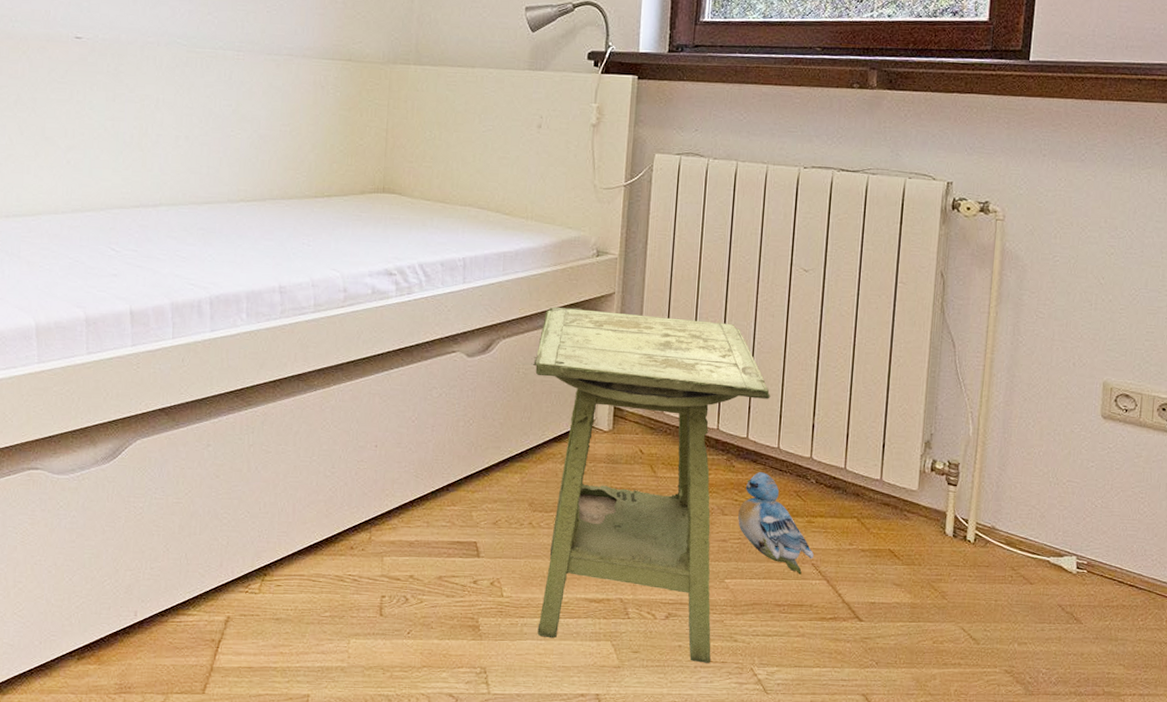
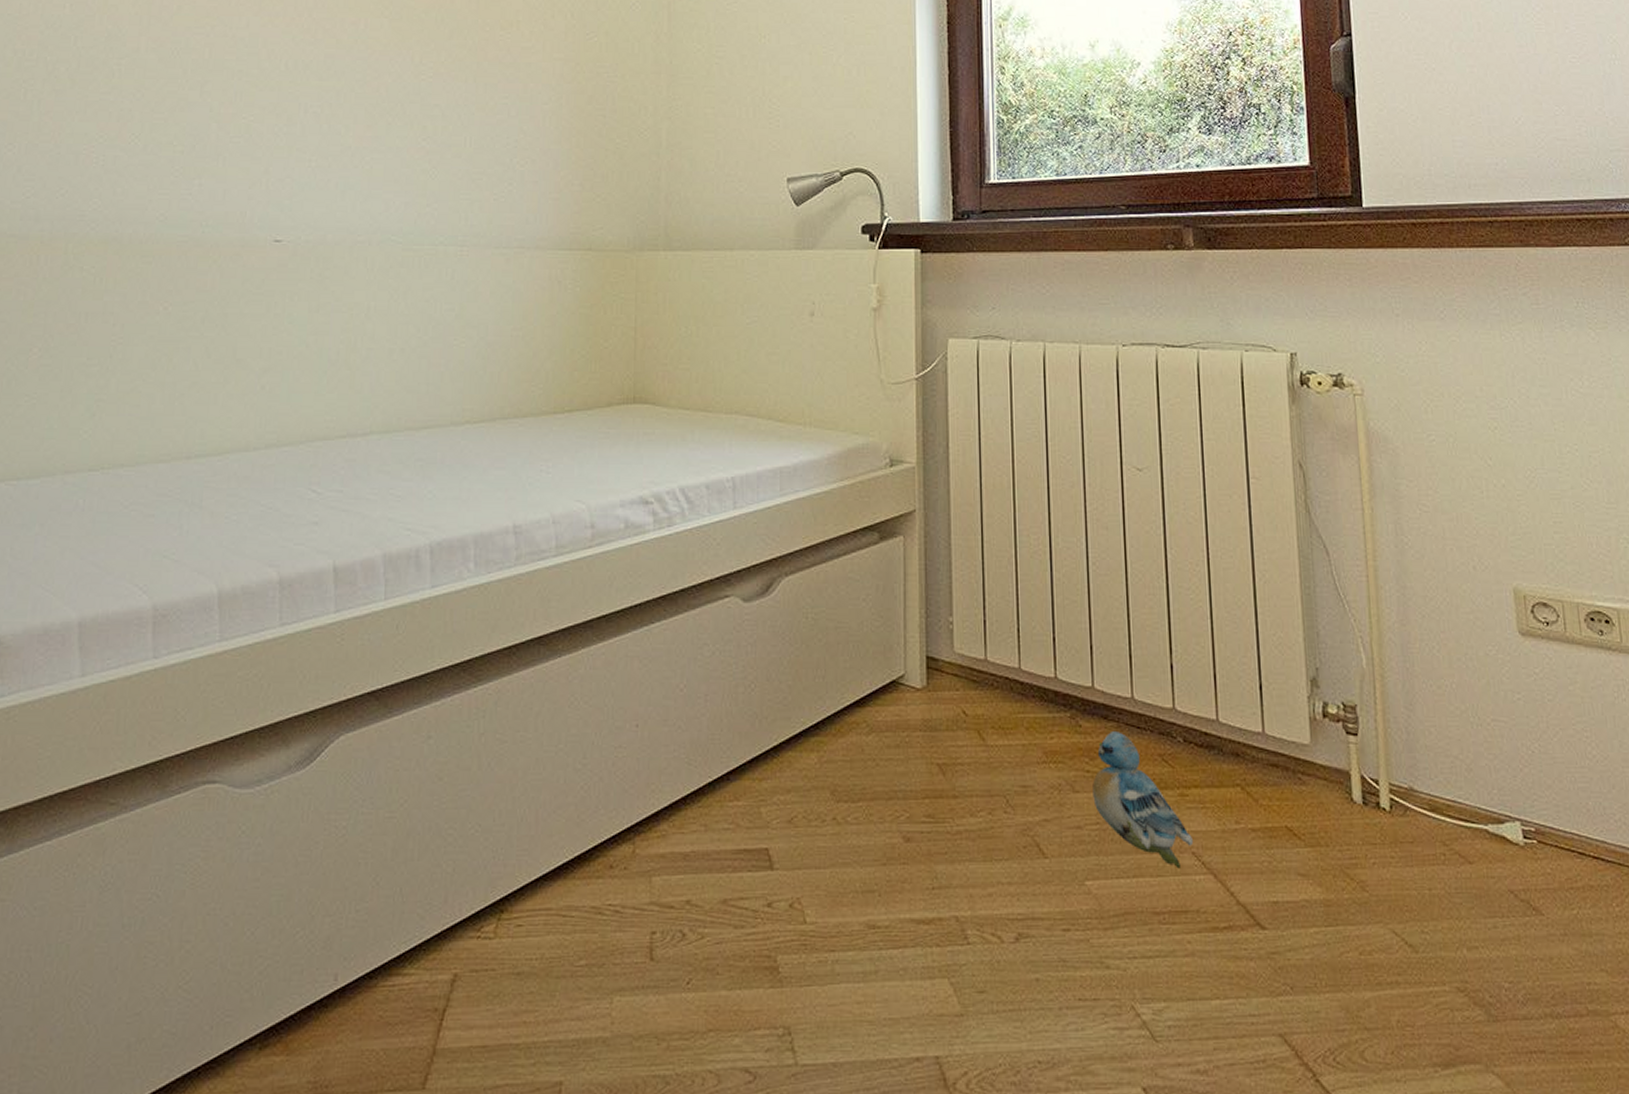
side table: present [531,307,771,663] -> none [821,531,1115,1002]

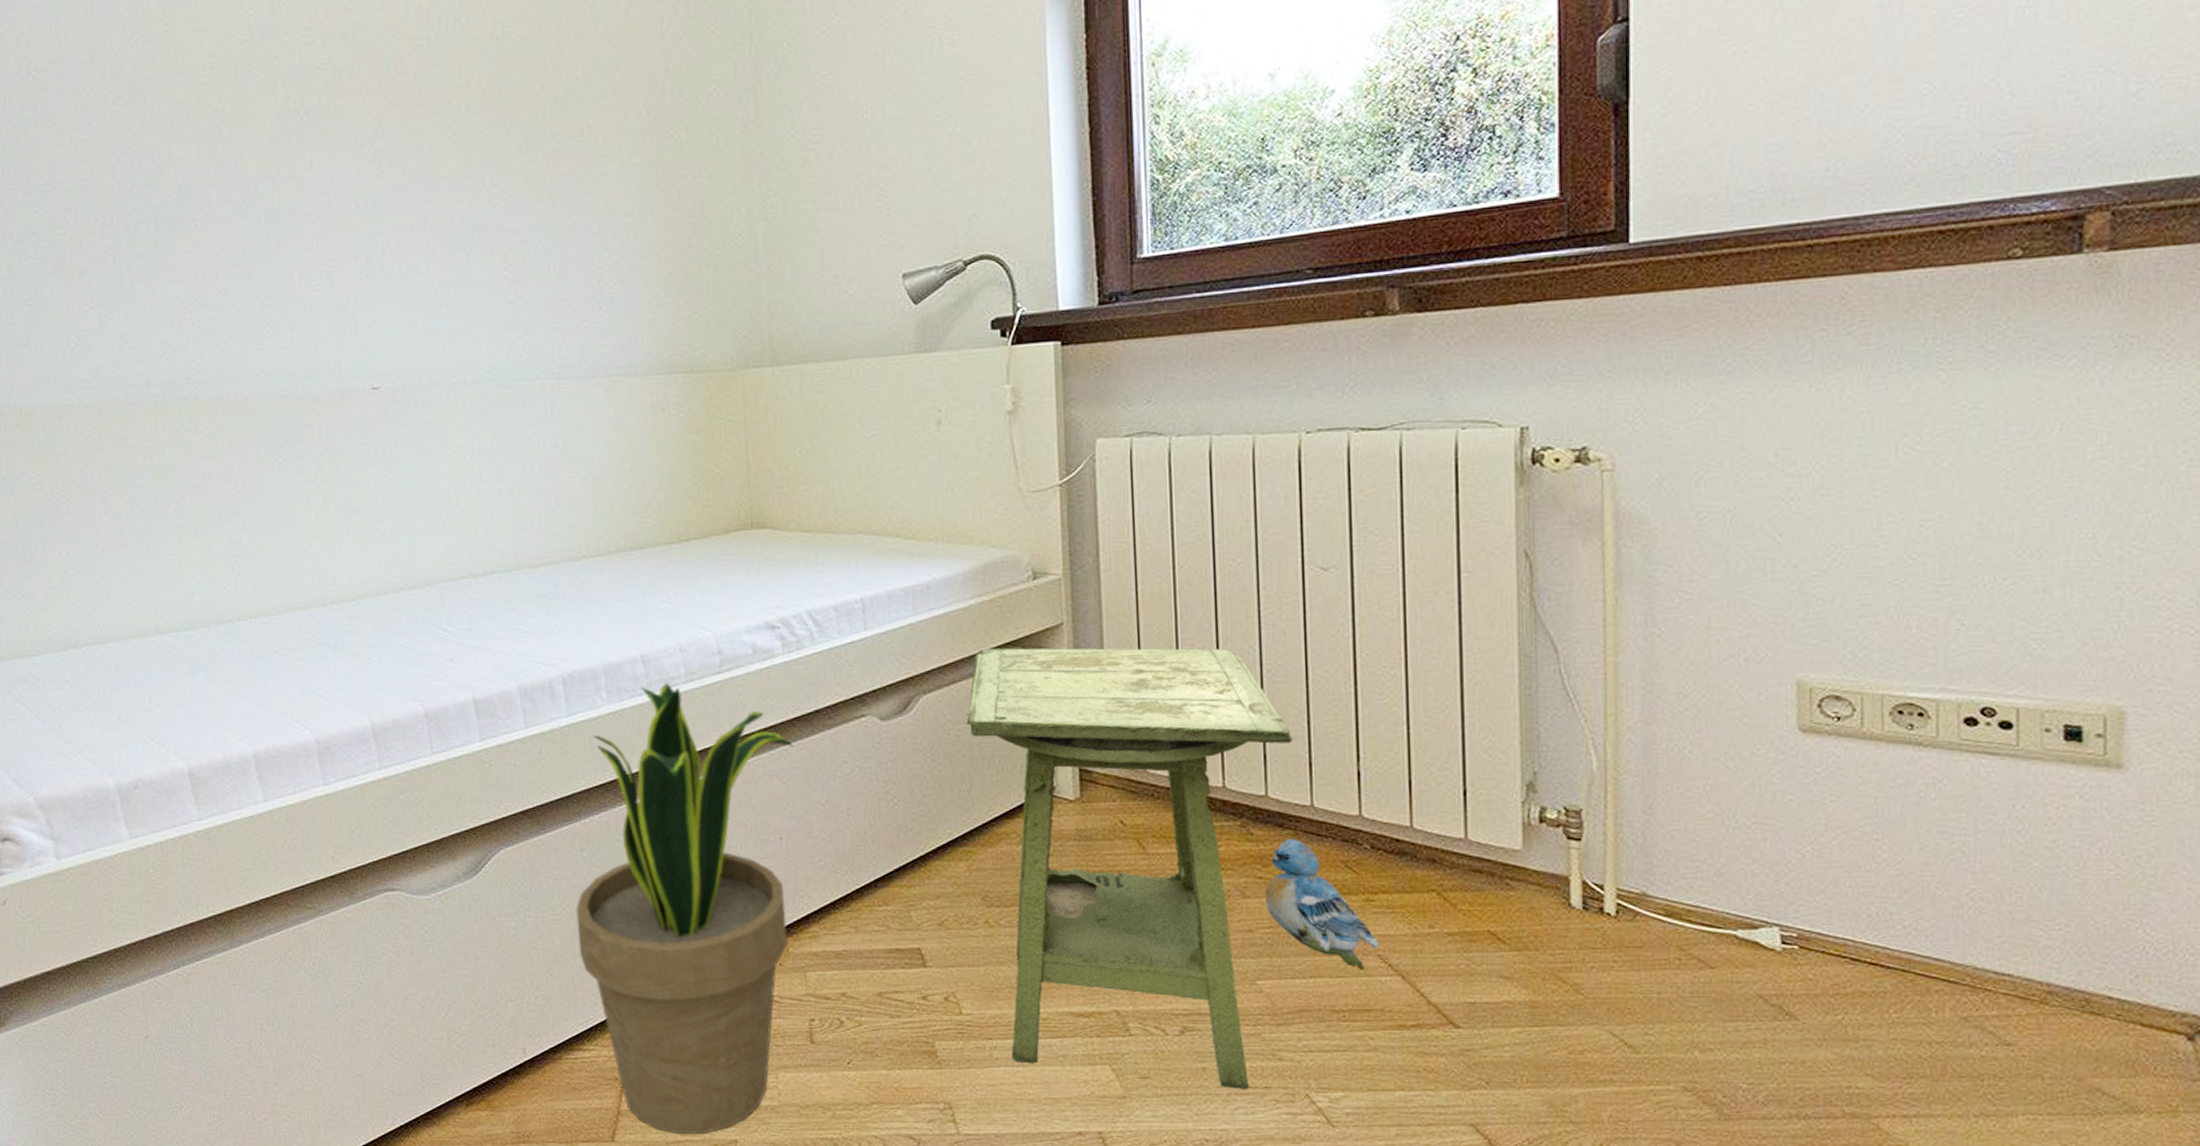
potted plant: none [412,555,658,1078] -> present [576,682,794,1135]
side table: none [821,531,1115,1002] -> present [963,647,1293,1089]

